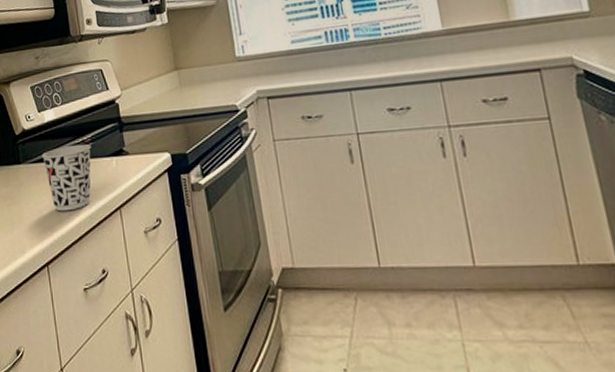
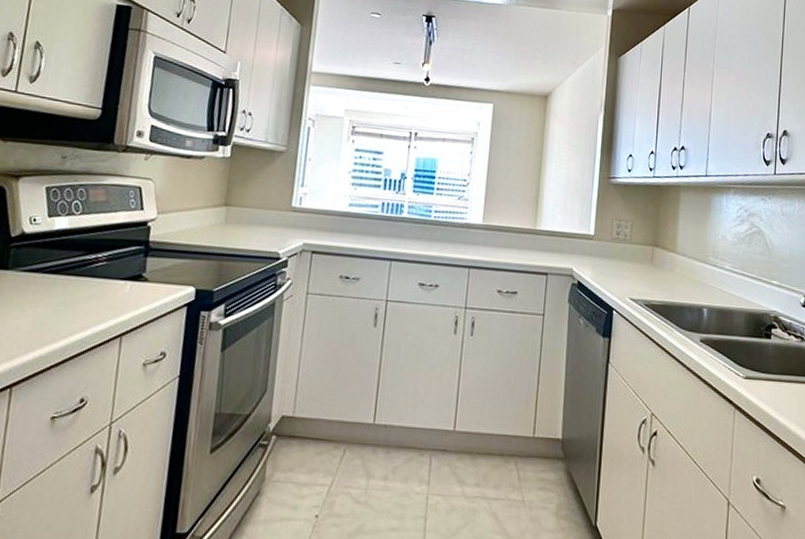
cup: present [42,144,91,212] -> none [38,260,105,331]

